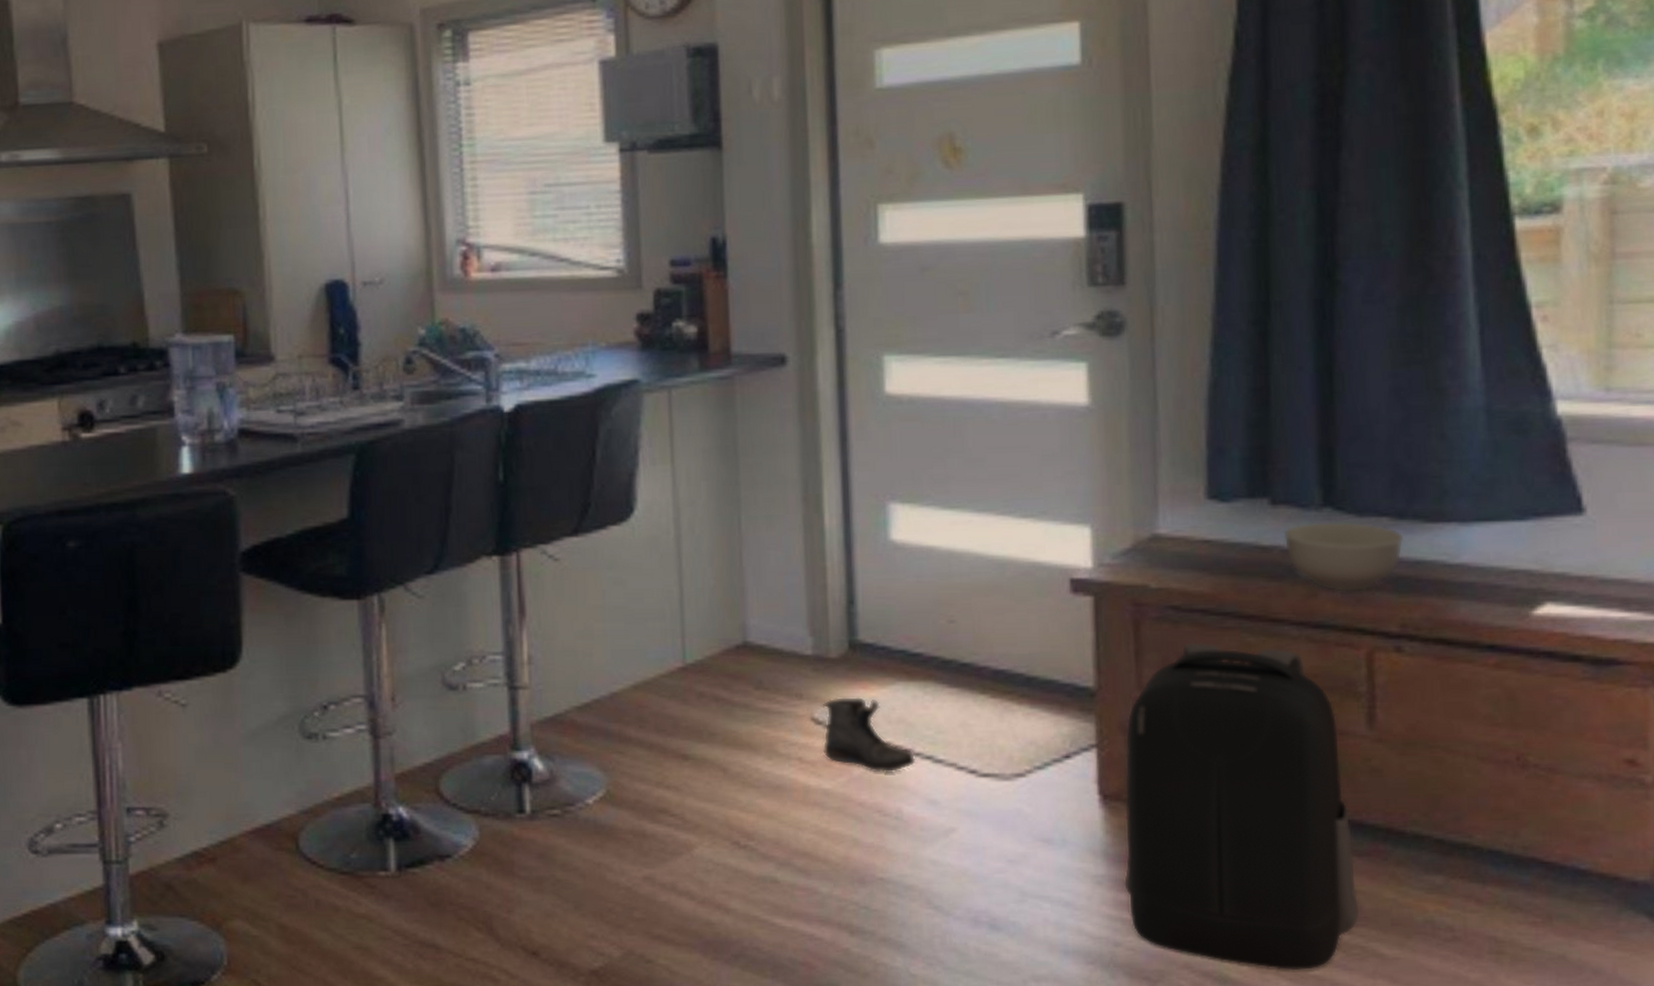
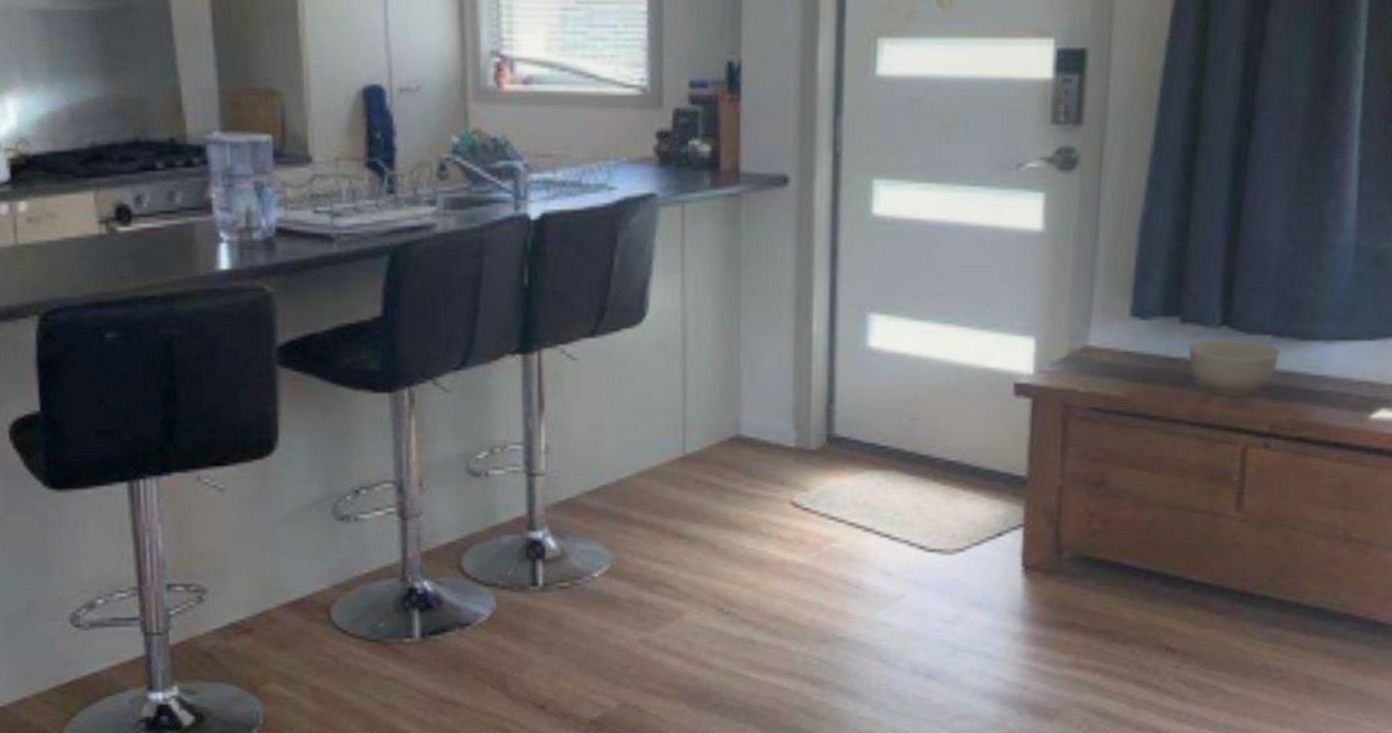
boot: present [822,696,916,772] -> none [798,483,876,548]
backpack: present [1124,642,1360,970] -> none [1035,438,1215,705]

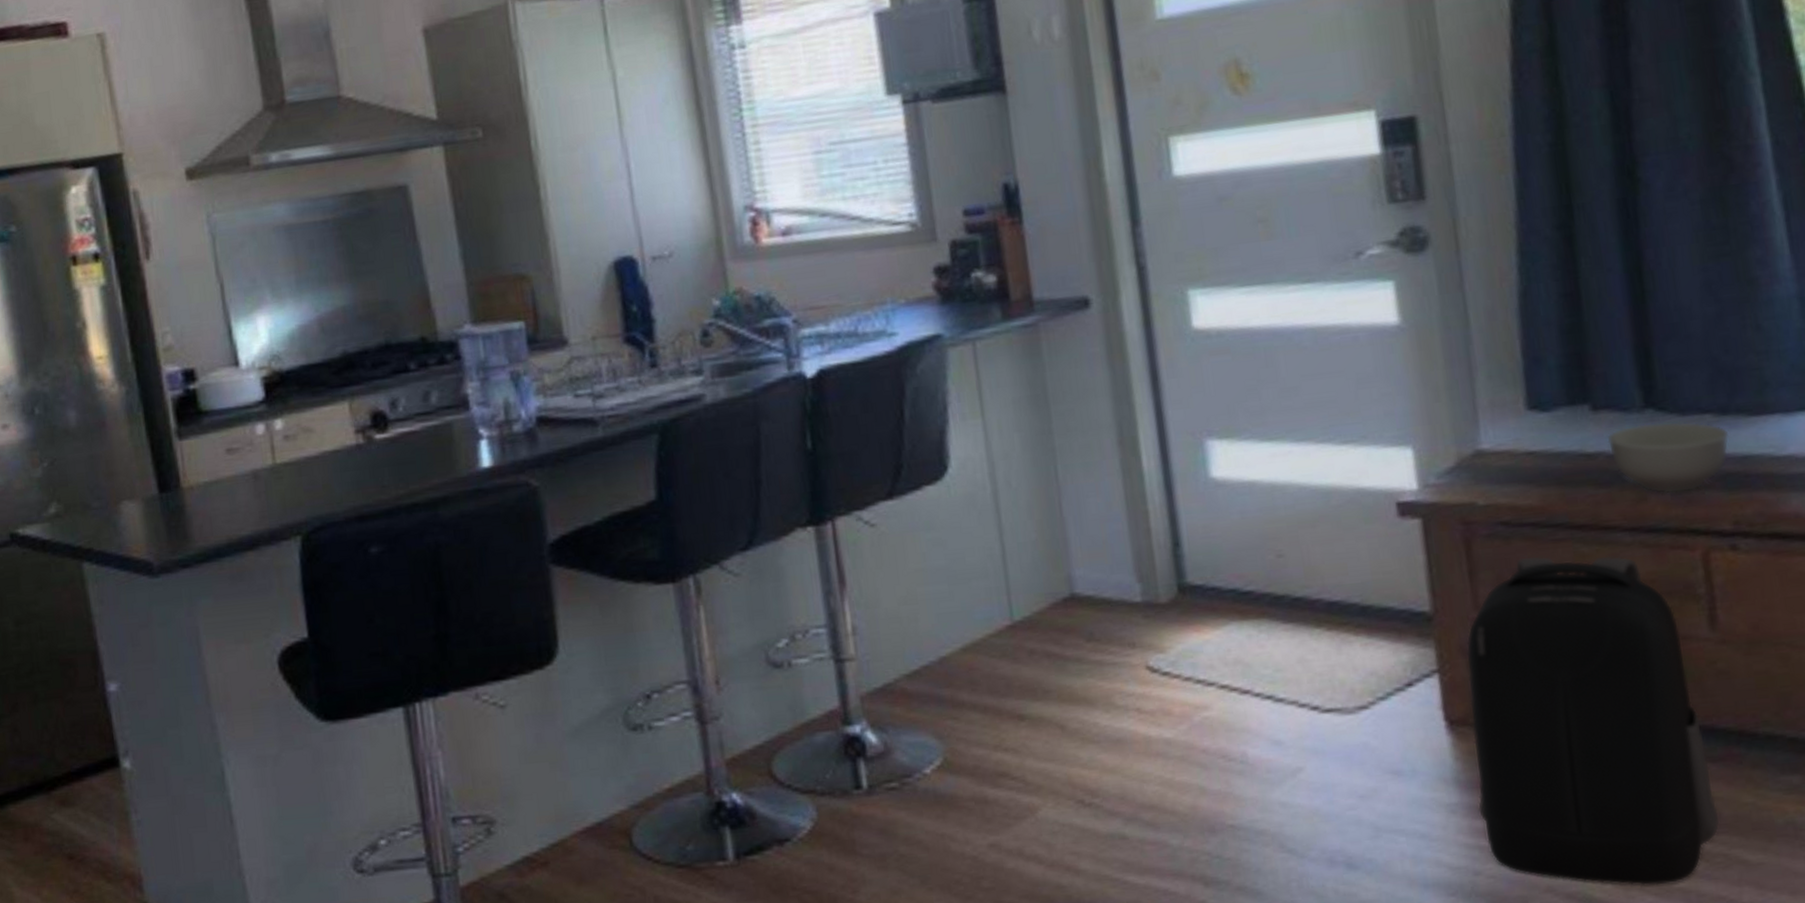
backpack: none [1035,438,1215,705] -> present [1466,556,1720,885]

